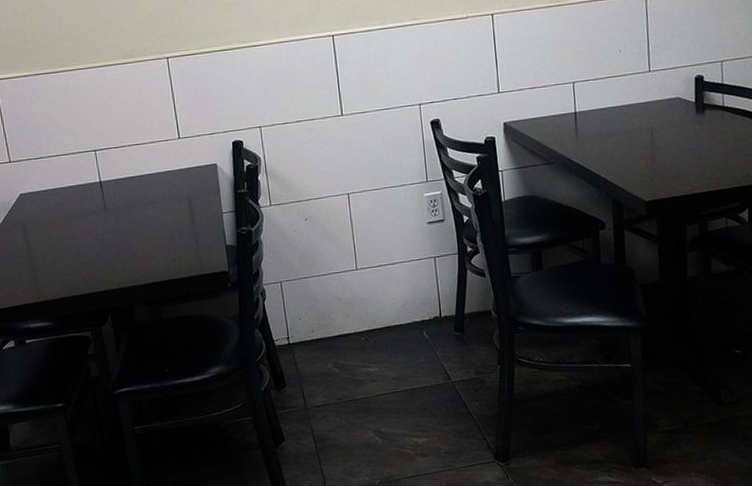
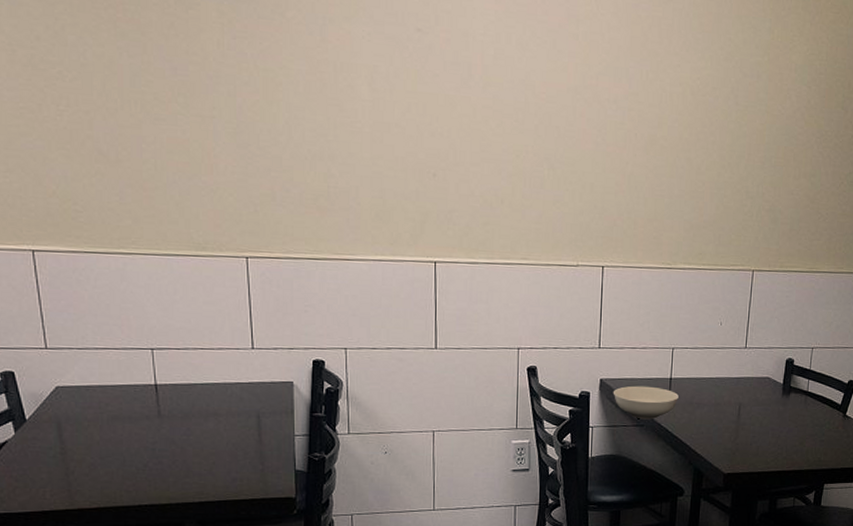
bowl: none [518,123,586,157] -> present [613,385,679,420]

